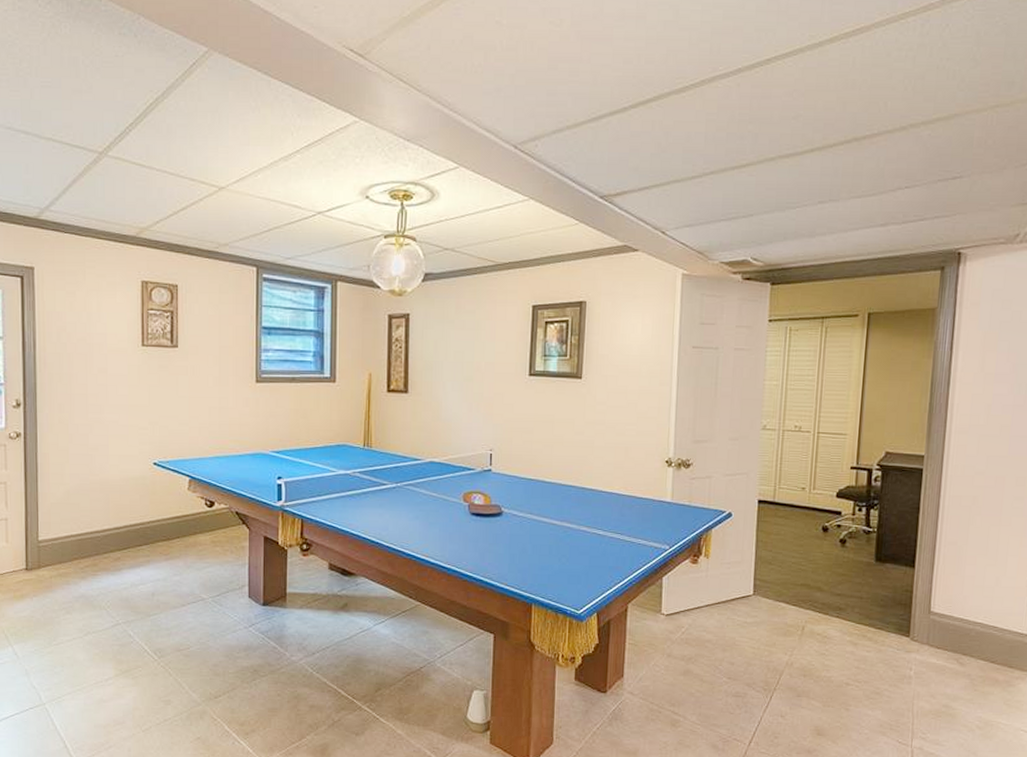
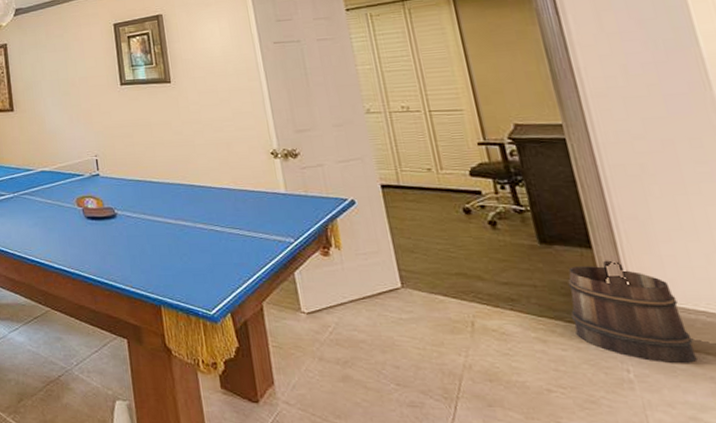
bucket: none [881,578,965,665] -> present [567,260,698,365]

